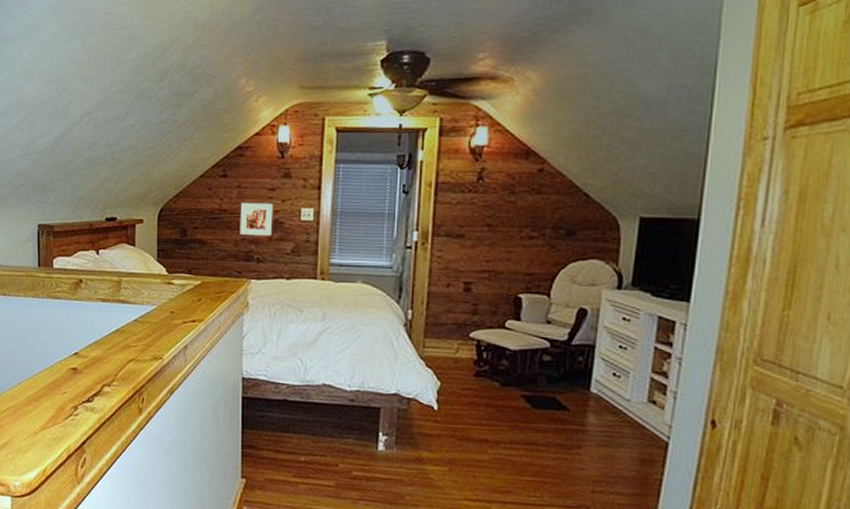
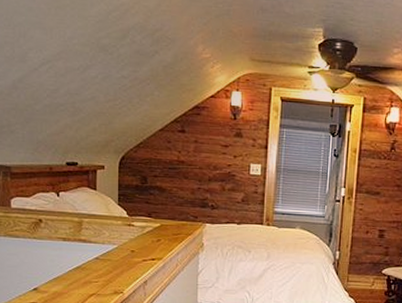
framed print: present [240,202,273,236] -> none [196,155,226,186]

